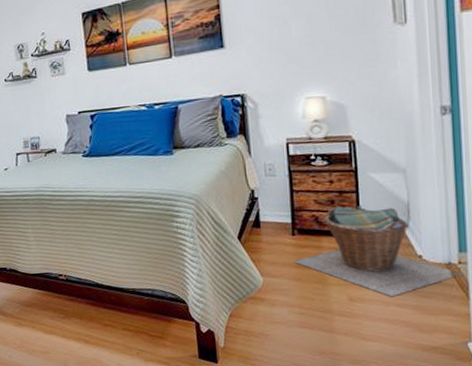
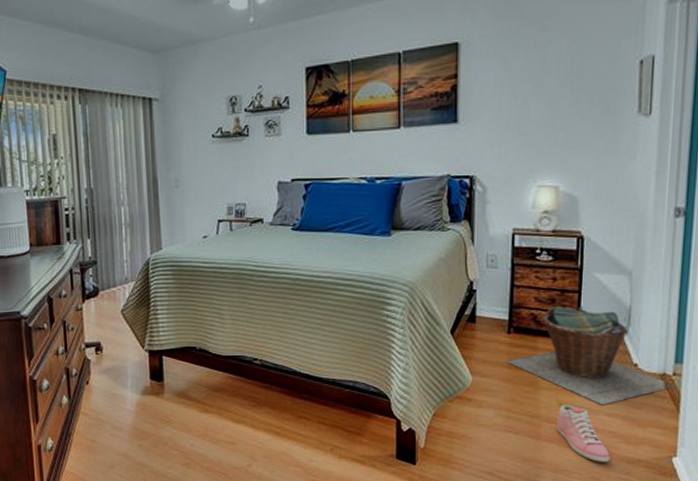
sneaker: none [348,298,406,351] -> present [556,404,610,462]

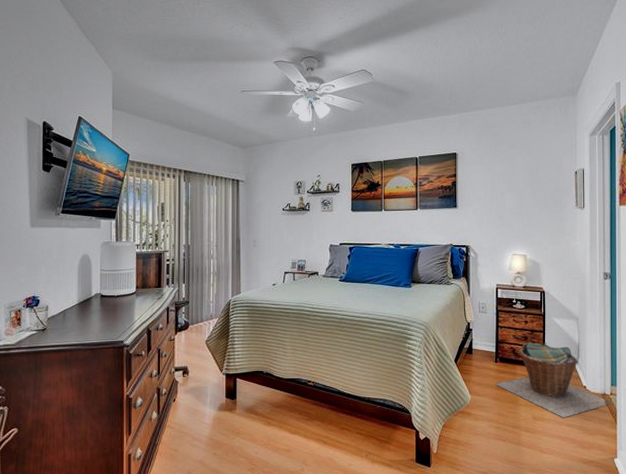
sneaker: present [556,404,610,462] -> none [532,417,571,463]

